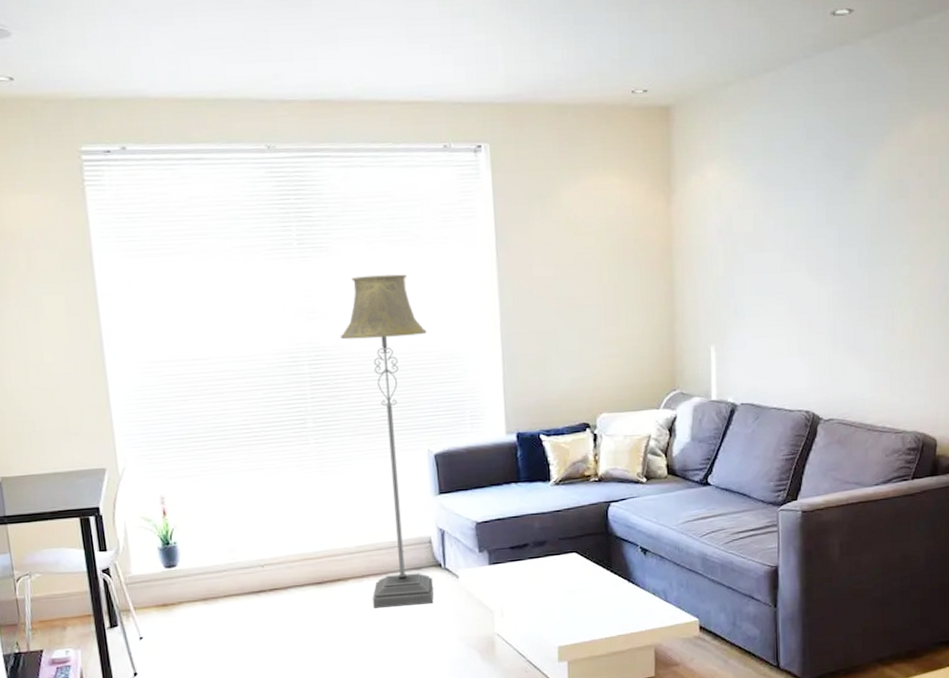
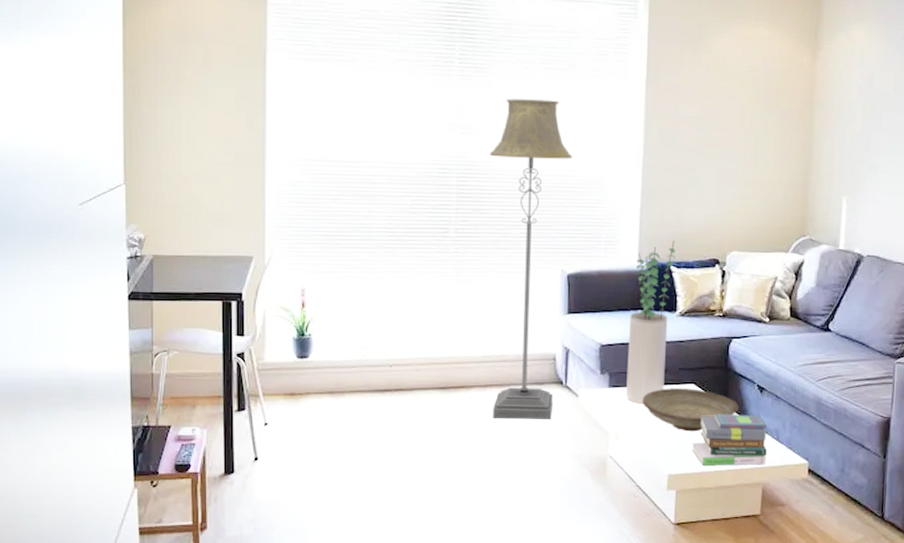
vase: none [503,407,546,579] -> present [626,240,676,404]
decorative bowl: none [524,557,623,602] -> present [642,388,739,432]
books: none [579,577,656,634] -> present [692,414,767,466]

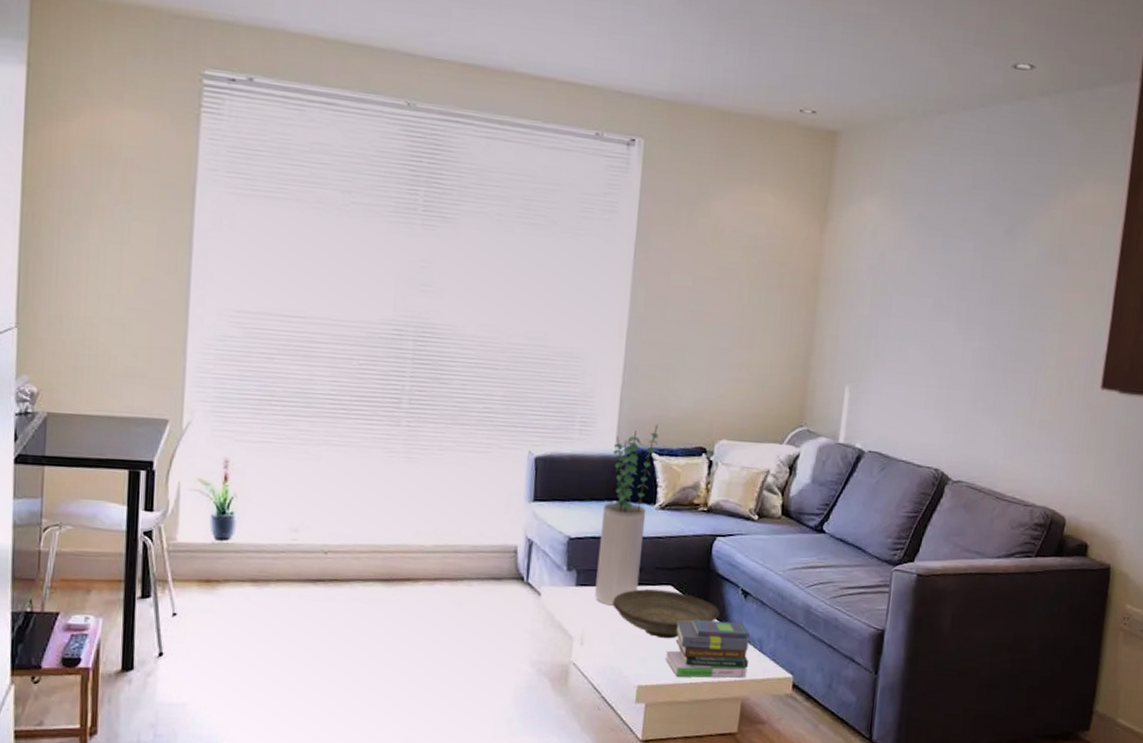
floor lamp: present [489,98,572,419] -> none [442,254,548,620]

